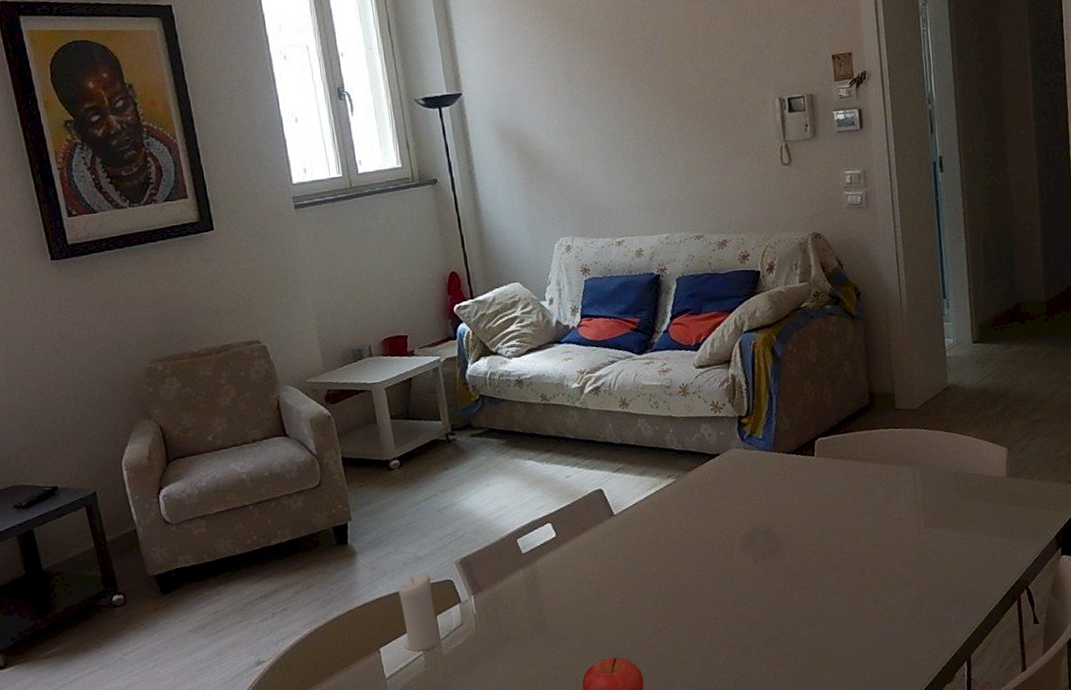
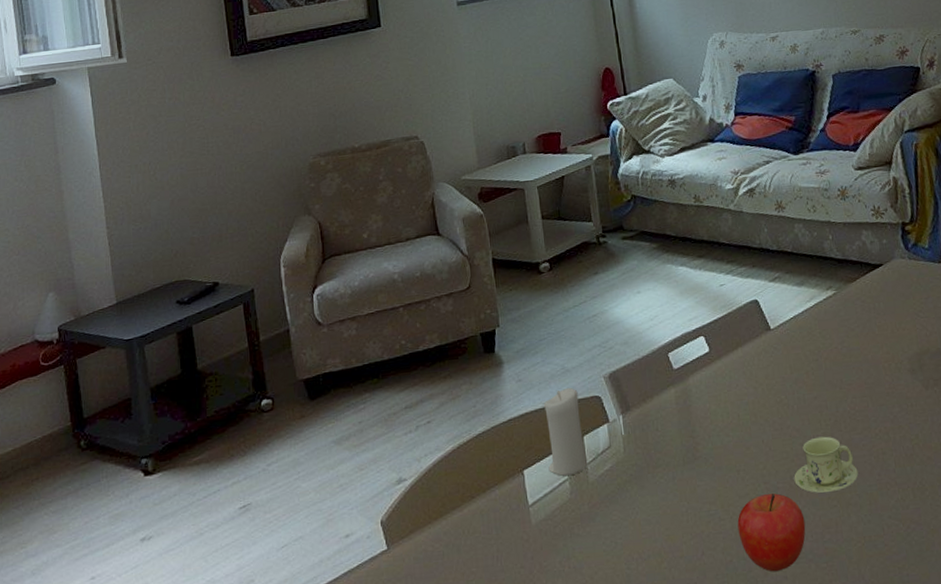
cup and saucer: none [634,606,693,655] -> present [793,436,858,493]

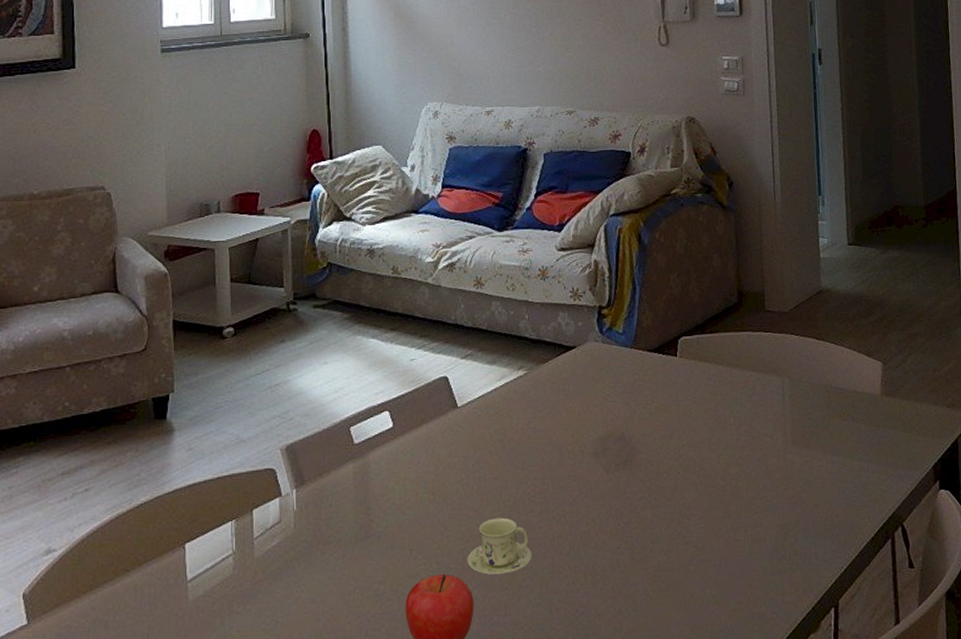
candle: present [544,387,587,477] -> none [212,458,254,552]

